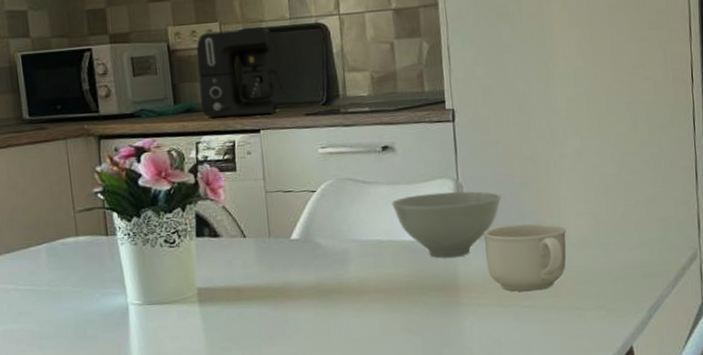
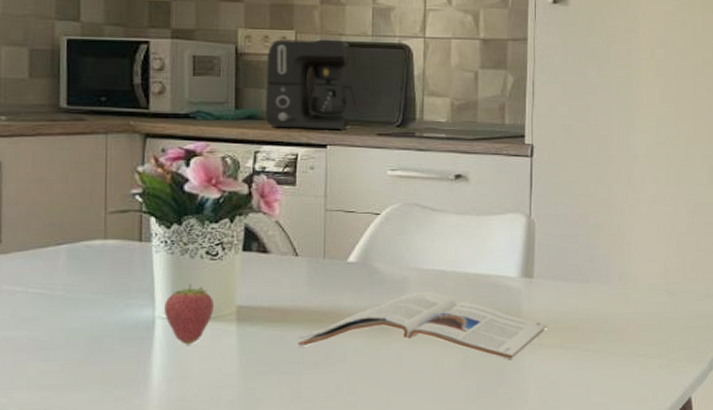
fruit: none [134,271,178,327] -> present [164,284,215,345]
magazine: none [254,262,484,323] -> present [298,292,547,359]
bowl: present [391,191,502,258] -> none [459,227,573,294]
teacup: present [483,223,567,292] -> none [551,266,635,335]

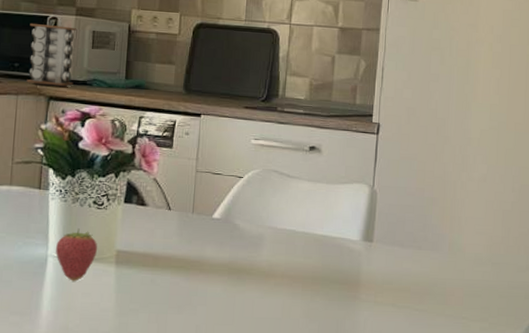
spice rack: none [117,39,173,123] -> present [26,15,76,87]
coffee maker: present [265,39,356,130] -> none [150,20,229,102]
magazine: present [298,292,547,359] -> none [166,248,383,313]

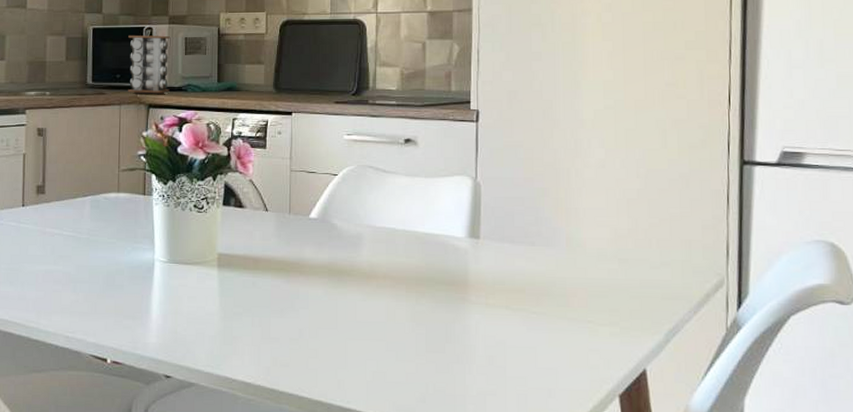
fruit: present [56,228,98,282] -> none [162,232,201,285]

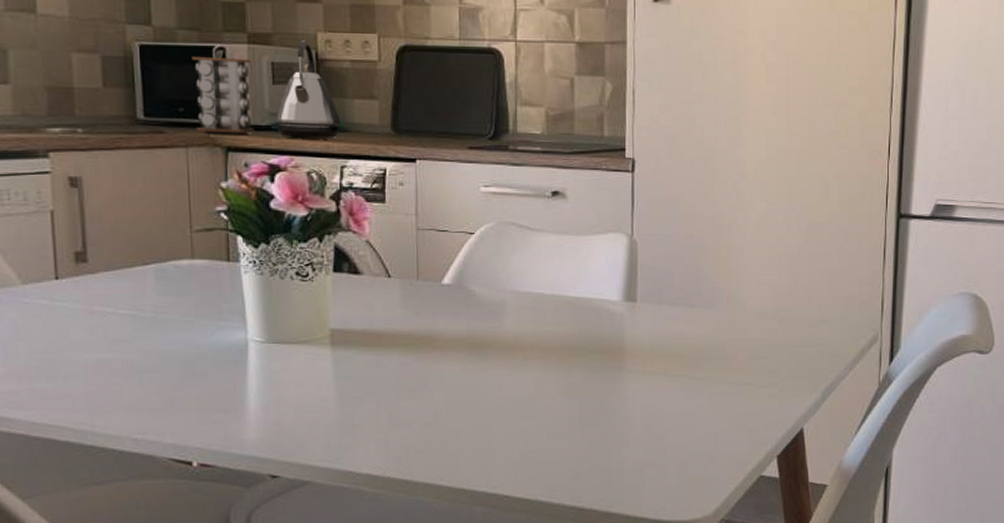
kettle: none [186,19,234,97] -> present [275,39,340,139]

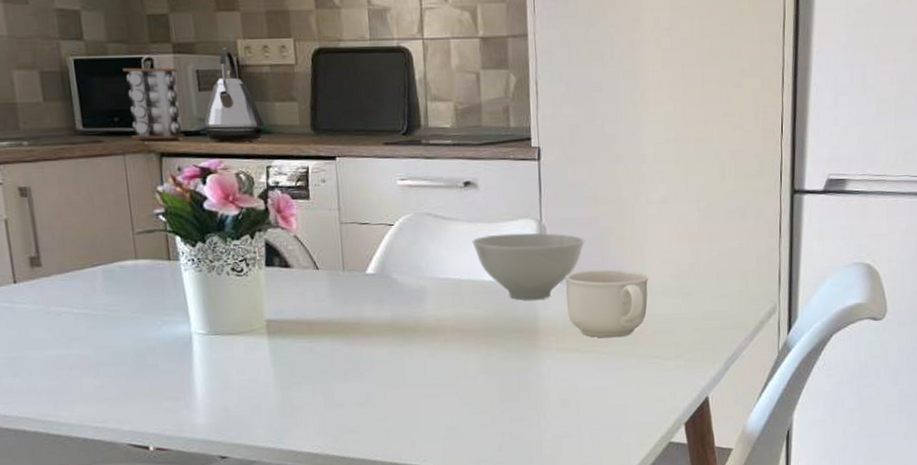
bowl: none [558,247,678,319] -> present [472,232,585,300]
teacup: none [655,289,744,362] -> present [565,269,649,338]

